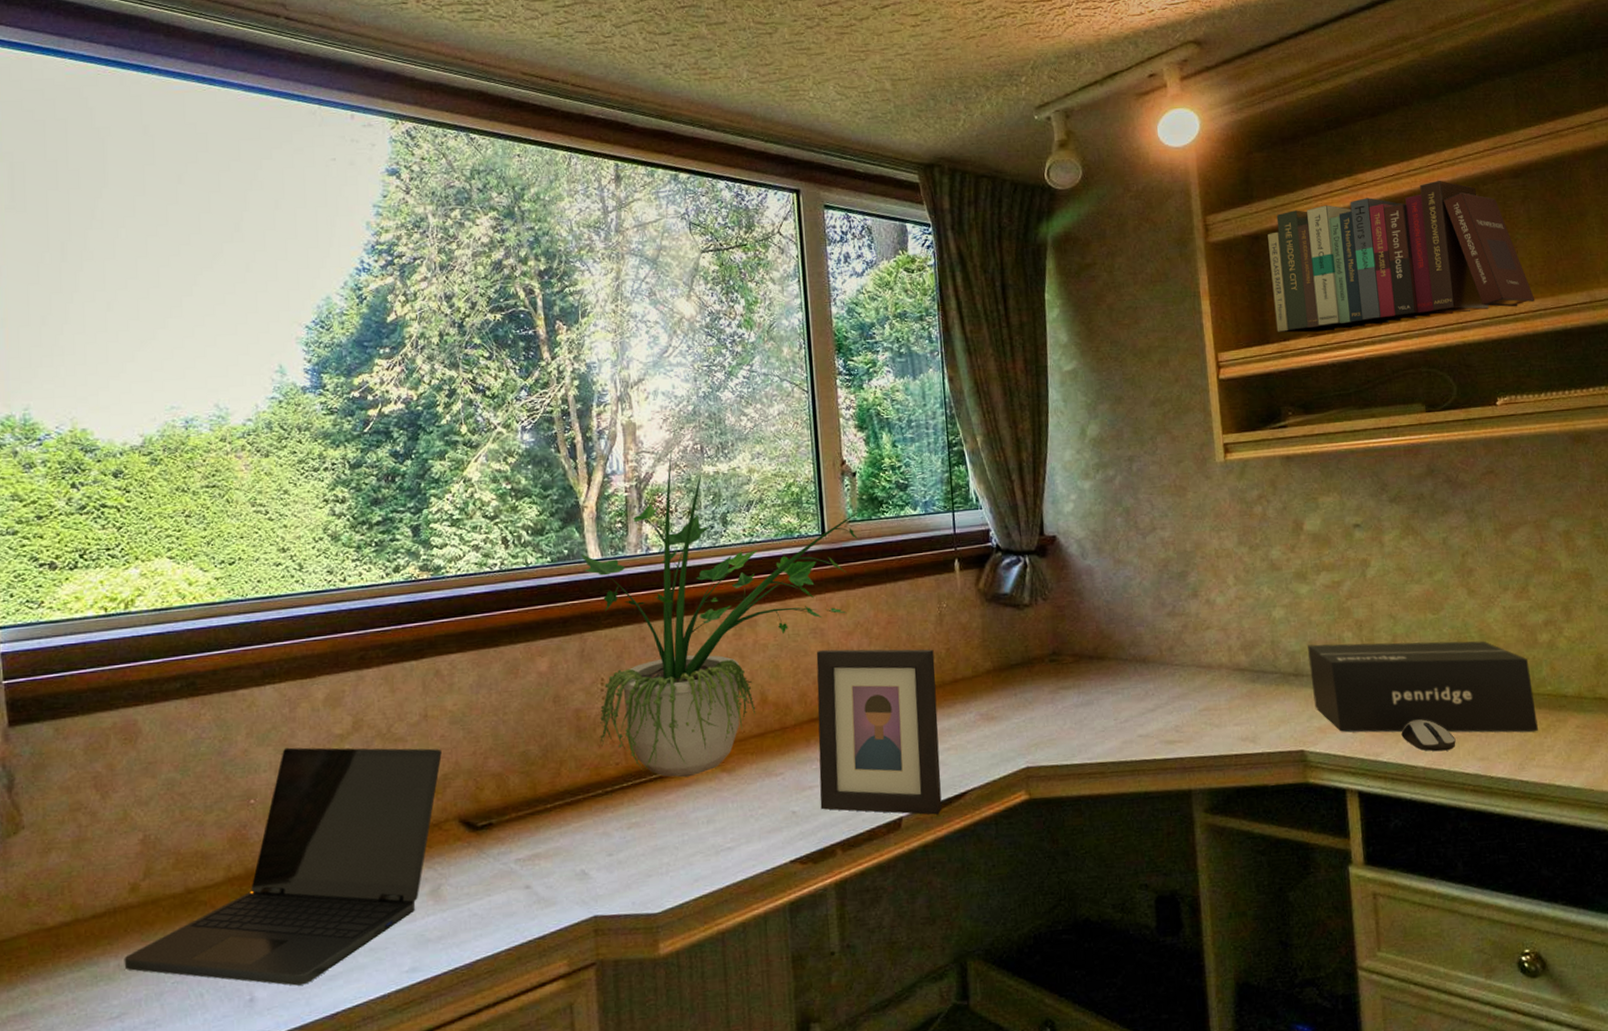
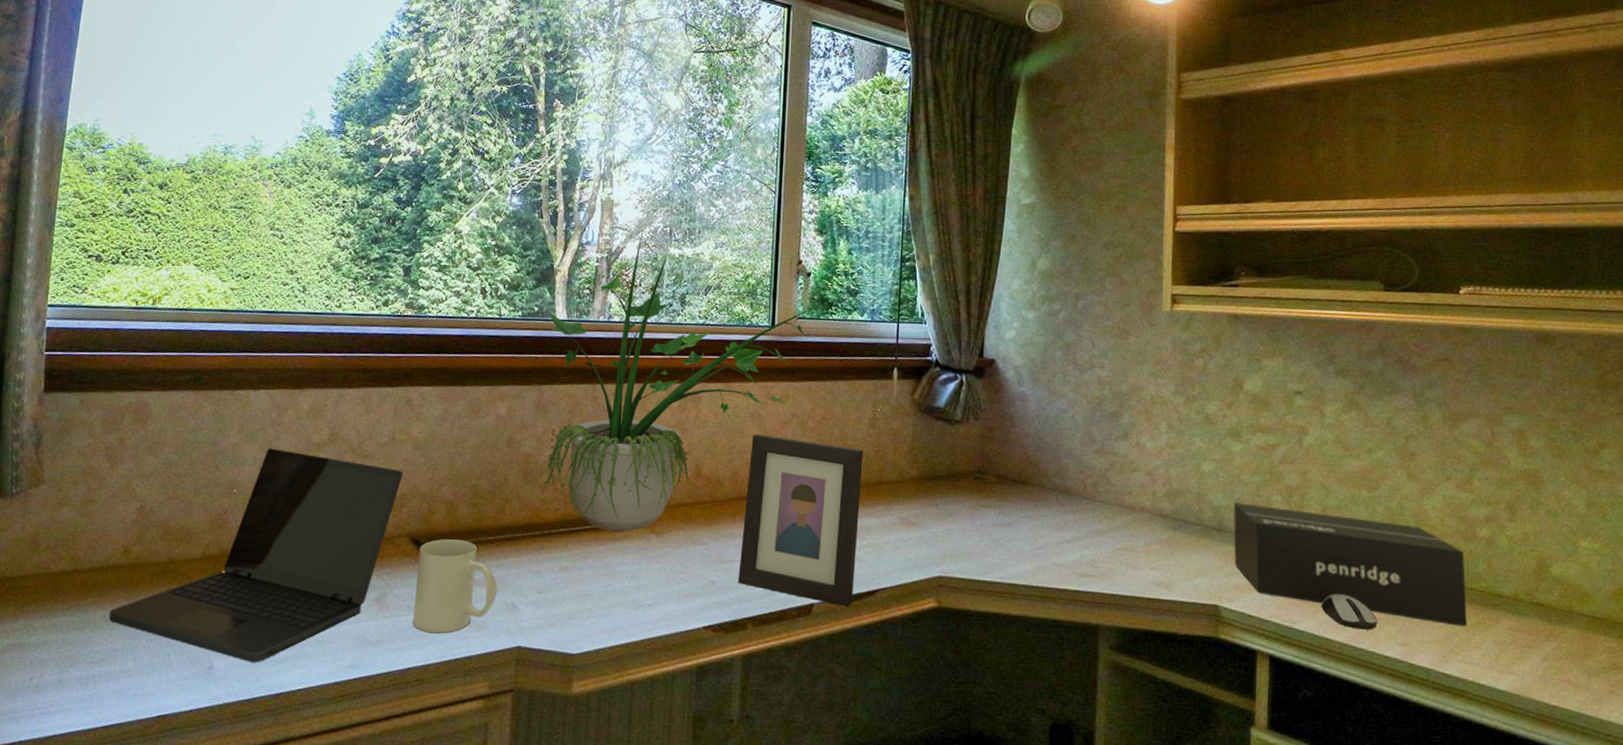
mug: none [471,813,564,919] -> present [412,539,497,634]
books: present [1268,180,1535,333] -> none [1239,64,1513,199]

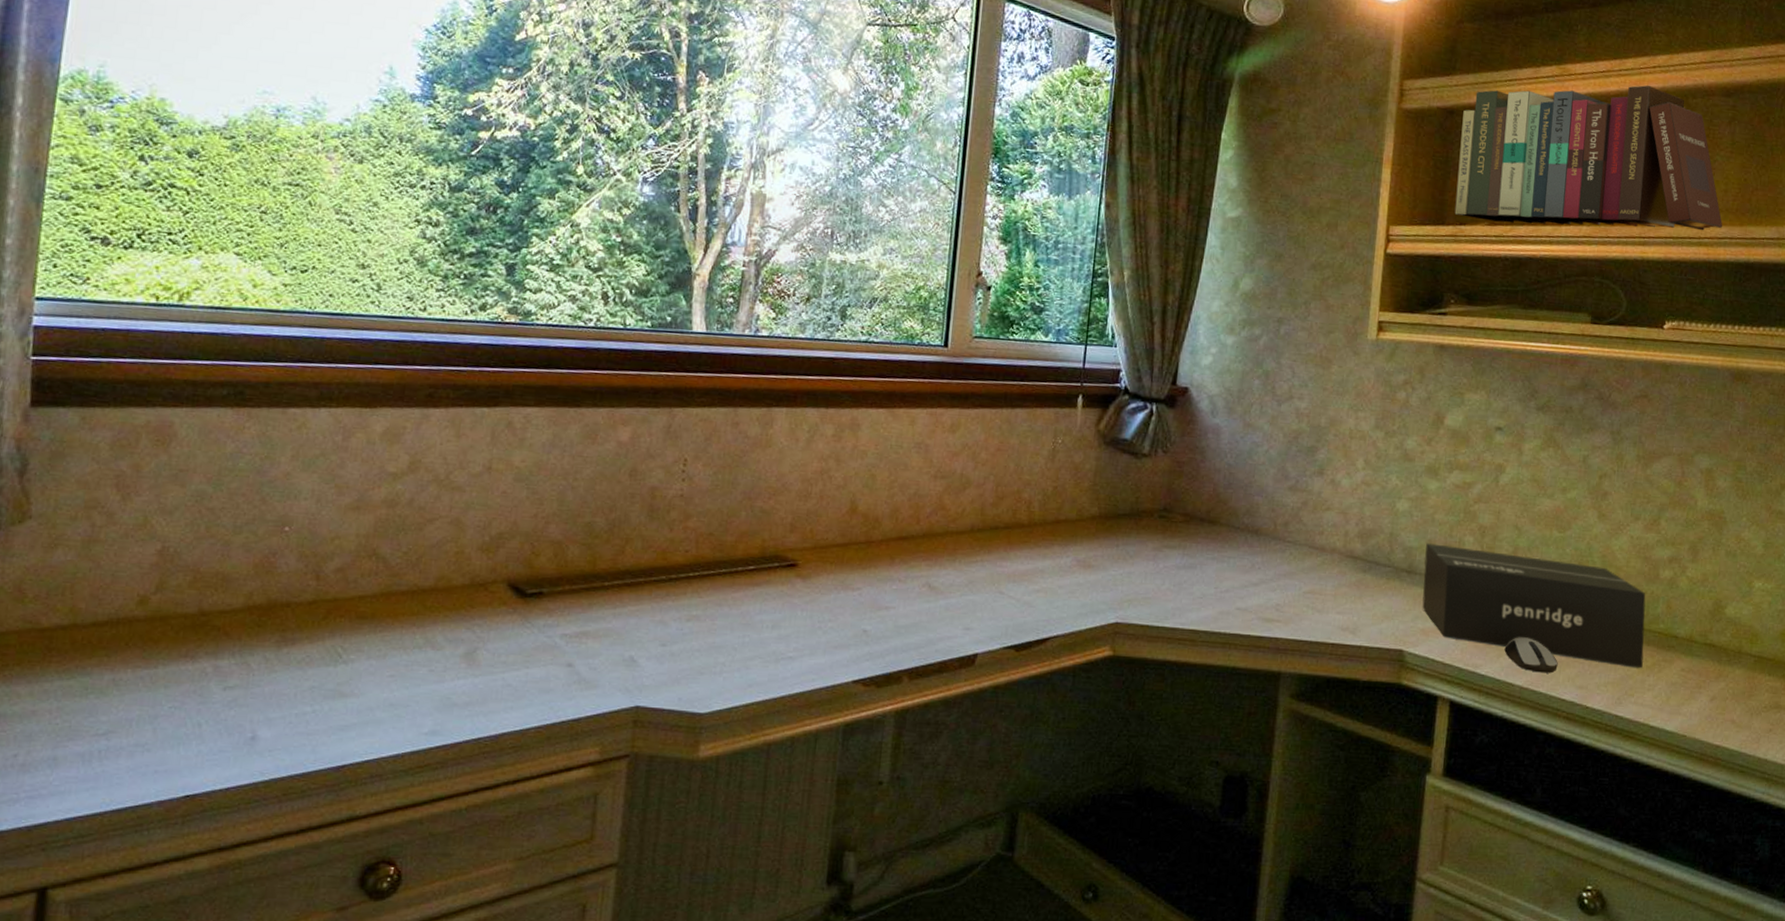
laptop: present [108,448,403,663] -> none [119,477,501,731]
mug: present [412,539,497,634] -> none [508,585,613,694]
potted plant: present [544,225,818,533] -> none [672,224,998,577]
picture frame: present [738,433,863,607] -> none [894,466,1041,657]
books: none [1239,64,1513,199] -> present [1454,85,1723,231]

